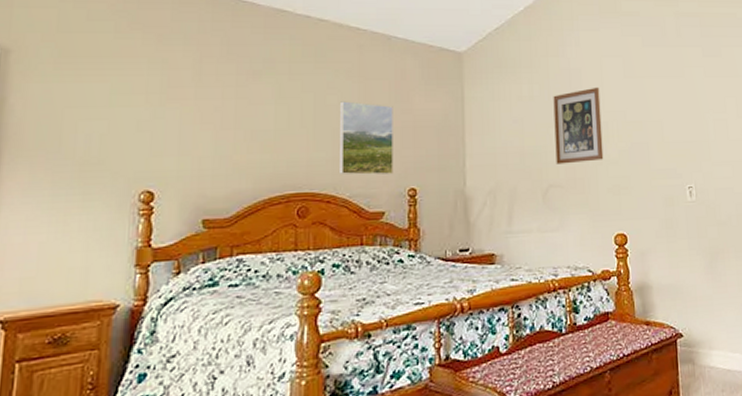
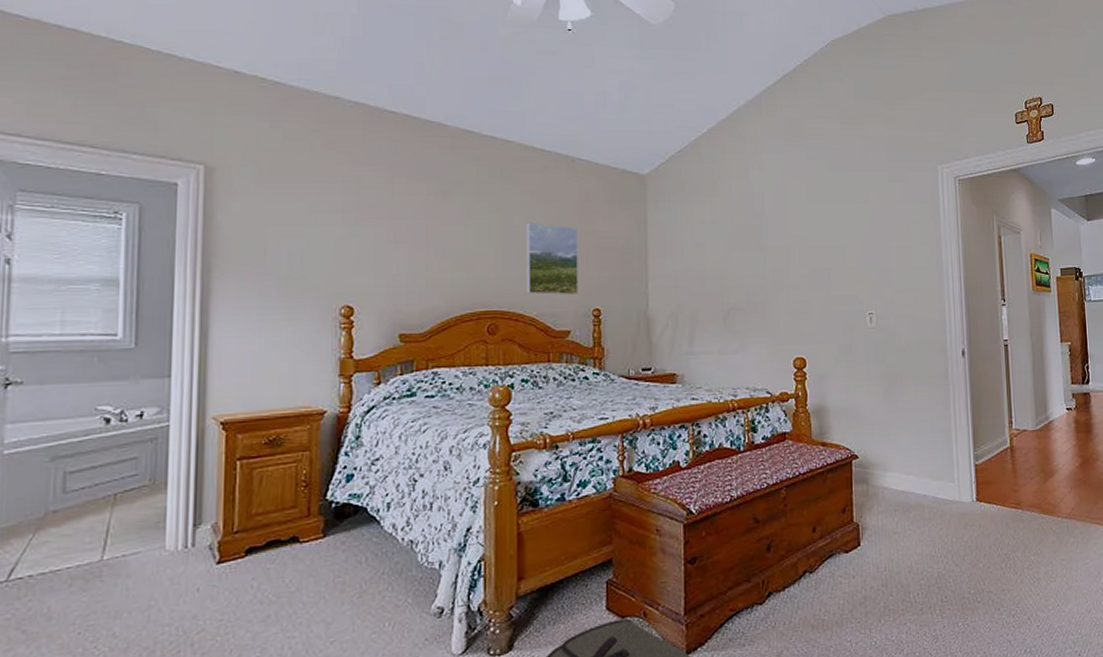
wall art: present [553,87,604,164] -> none [735,211,785,288]

